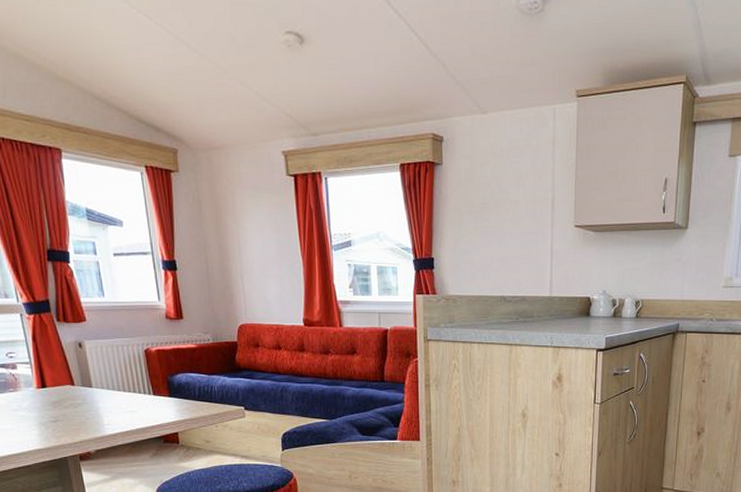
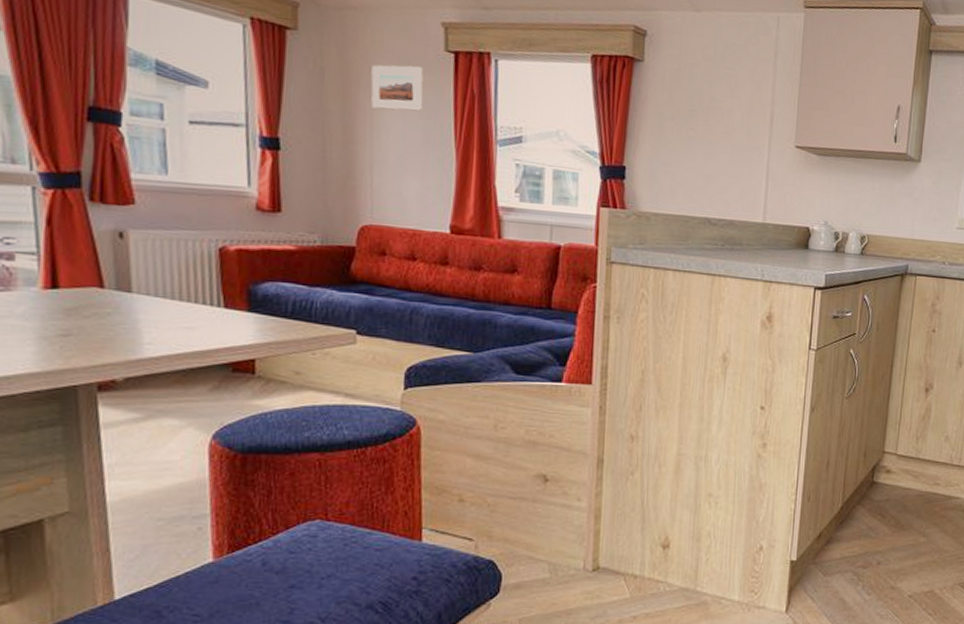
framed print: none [234,191,275,229] -> present [371,64,424,111]

